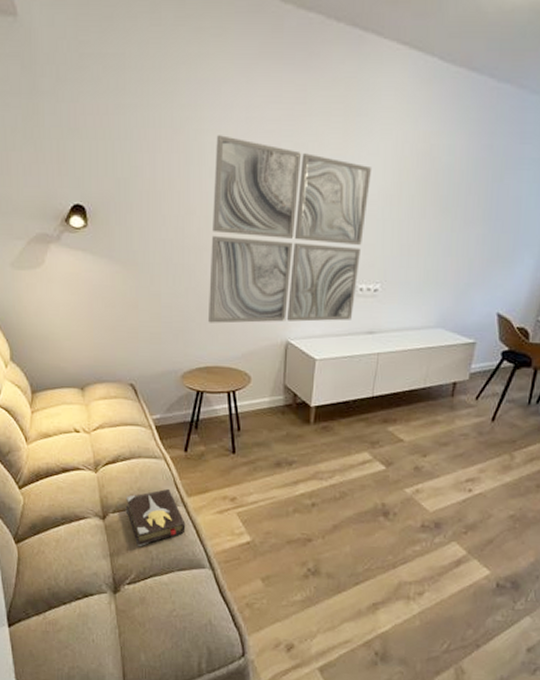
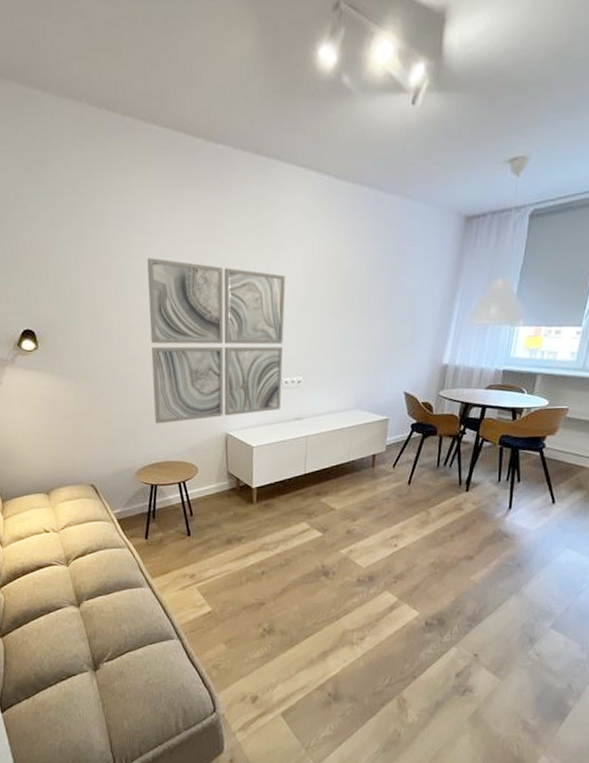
hardback book: present [125,488,186,546] -> none [97,573,153,627]

